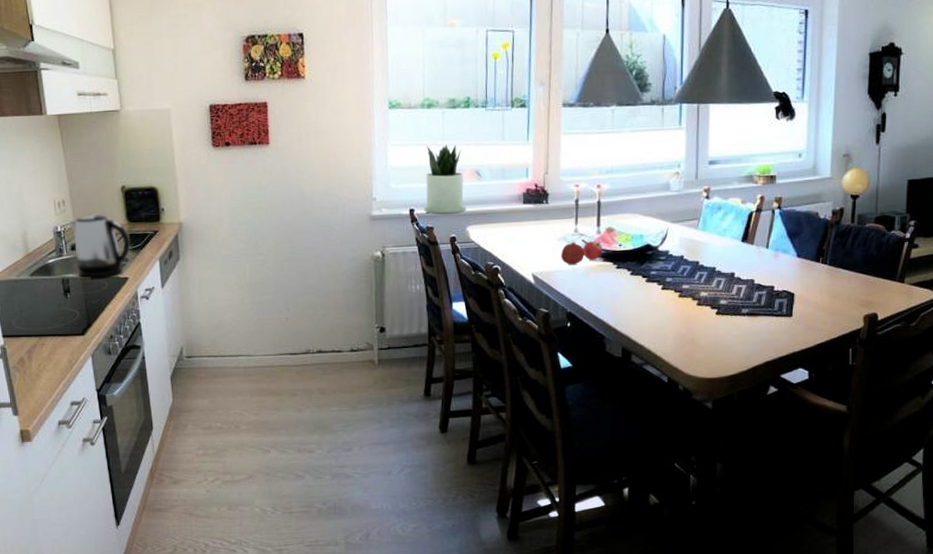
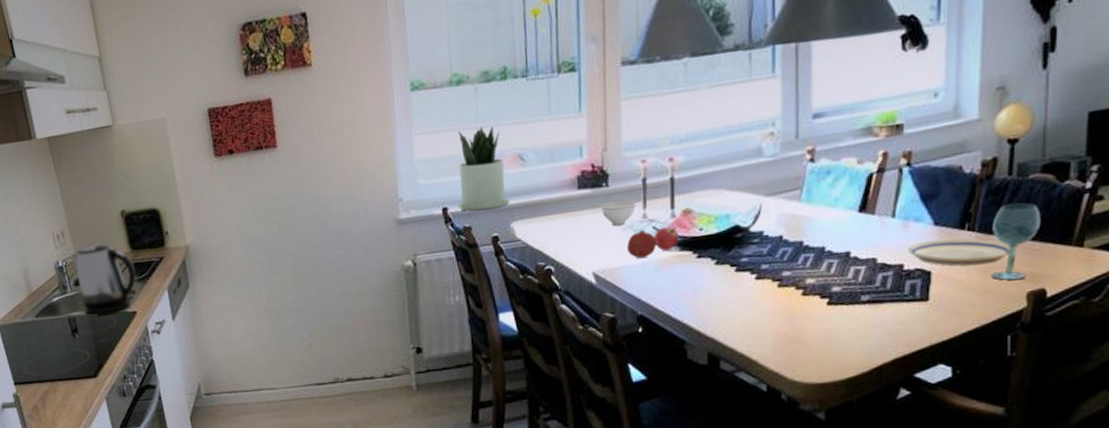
bowl: none [541,217,570,237] -> present [601,201,636,226]
plate: none [777,268,852,291] -> present [907,238,1011,266]
wine glass: none [838,244,874,304] -> present [991,202,1041,280]

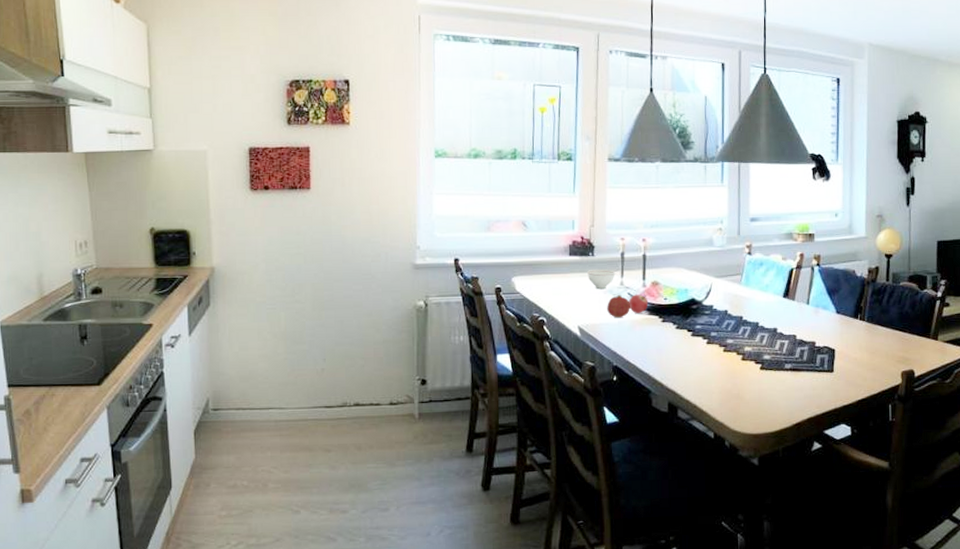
kettle: present [70,244,136,317] -> none [91,256,158,325]
planter: present [457,126,510,212] -> none [467,195,512,265]
plate: present [907,238,1011,266] -> none [818,325,889,348]
wine glass: present [991,202,1041,280] -> none [876,302,909,361]

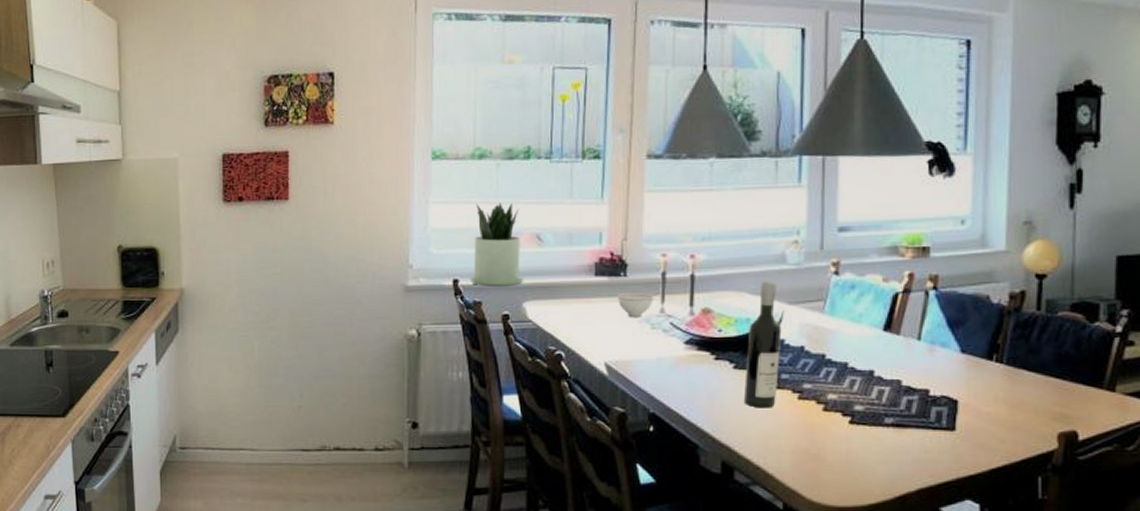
planter: none [467,195,512,265] -> present [469,202,523,288]
fruit: present [607,295,630,317] -> none [642,325,673,353]
fruit: present [629,294,649,313] -> none [671,325,697,348]
bottle: none [683,259,711,360] -> present [743,280,782,408]

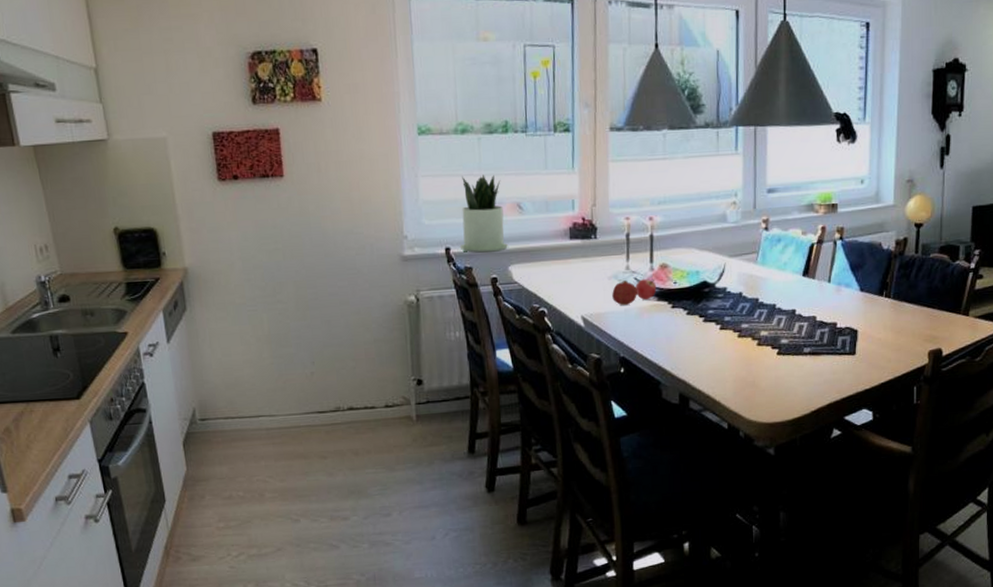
bowl: present [618,293,654,318] -> none [590,253,621,275]
fruit: none [642,325,673,353] -> present [612,280,637,305]
fruit: none [671,325,697,348] -> present [636,279,657,300]
bottle: present [743,280,782,408] -> none [695,237,724,347]

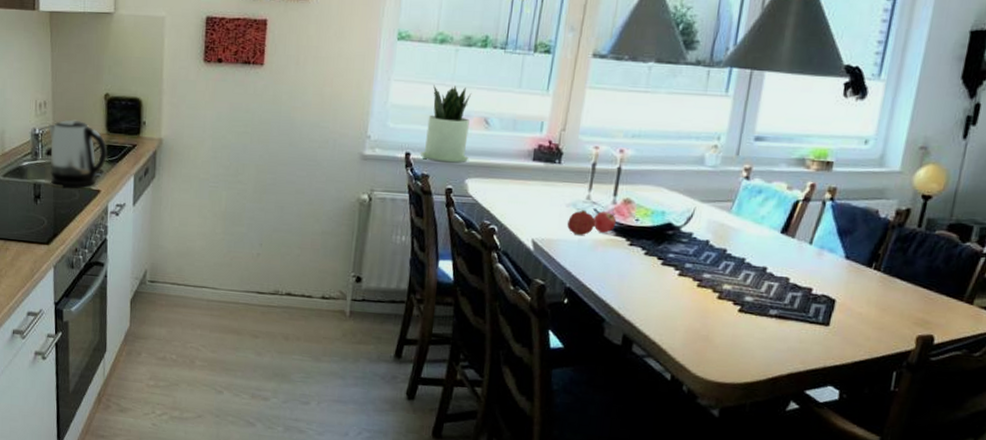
kettle: none [54,260,129,335] -> present [48,119,108,188]

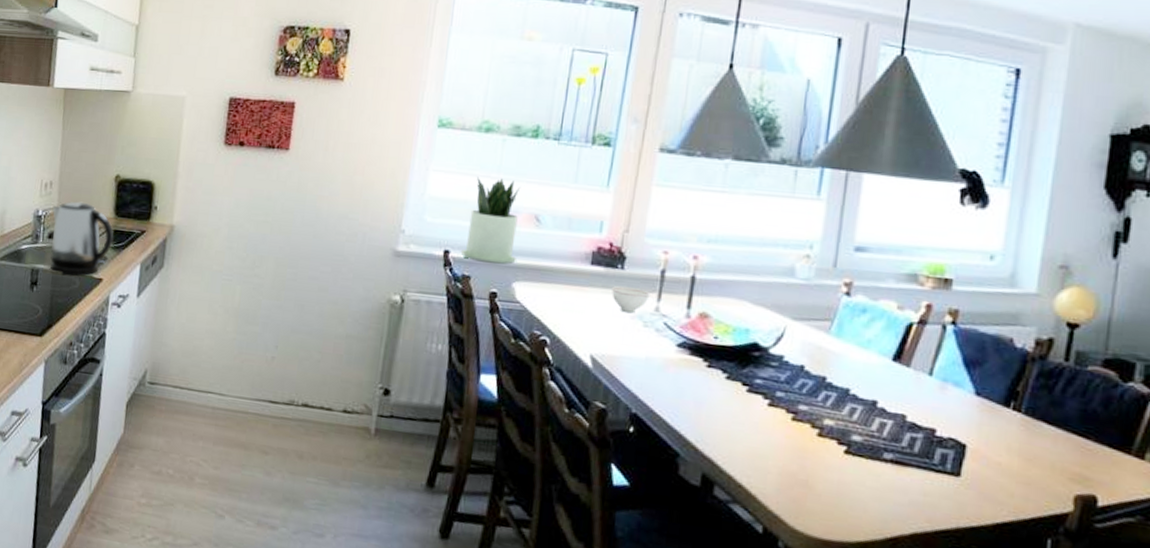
bowl: none [550,179,583,202] -> present [612,286,650,314]
fruit: present [567,210,595,235] -> none [632,323,666,353]
fruit: present [593,211,617,233] -> none [663,326,692,352]

